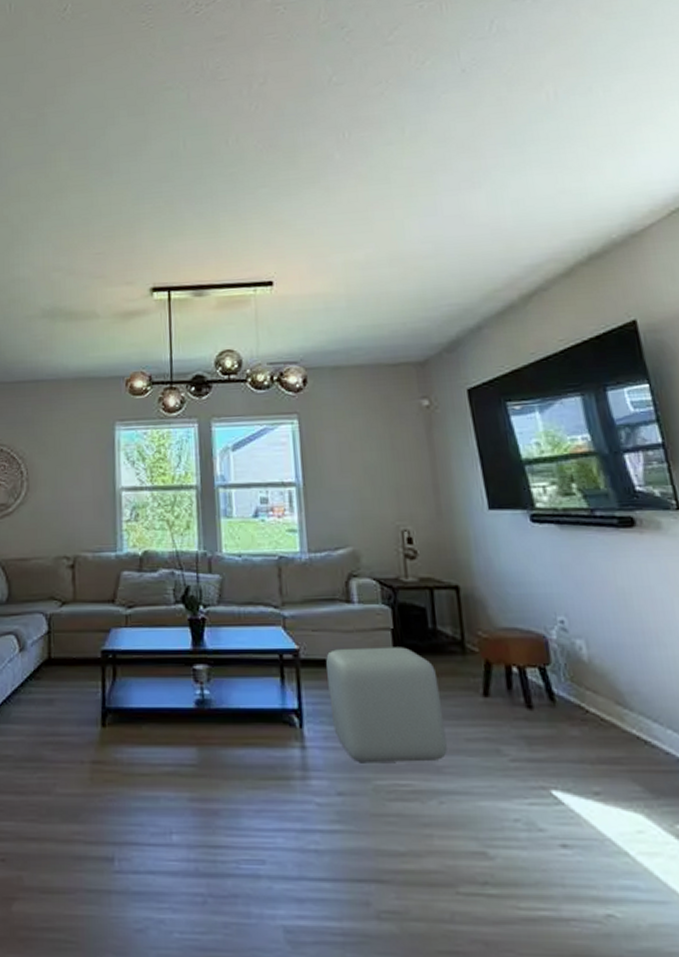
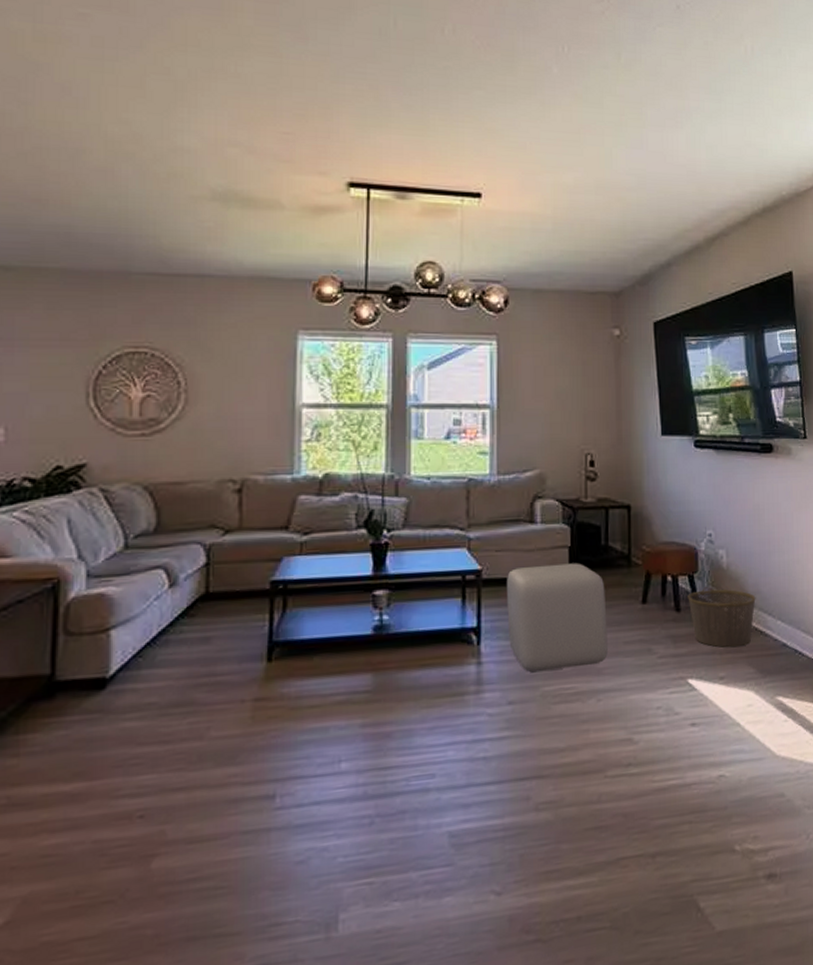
basket: none [540,682,633,758] -> present [688,587,756,648]

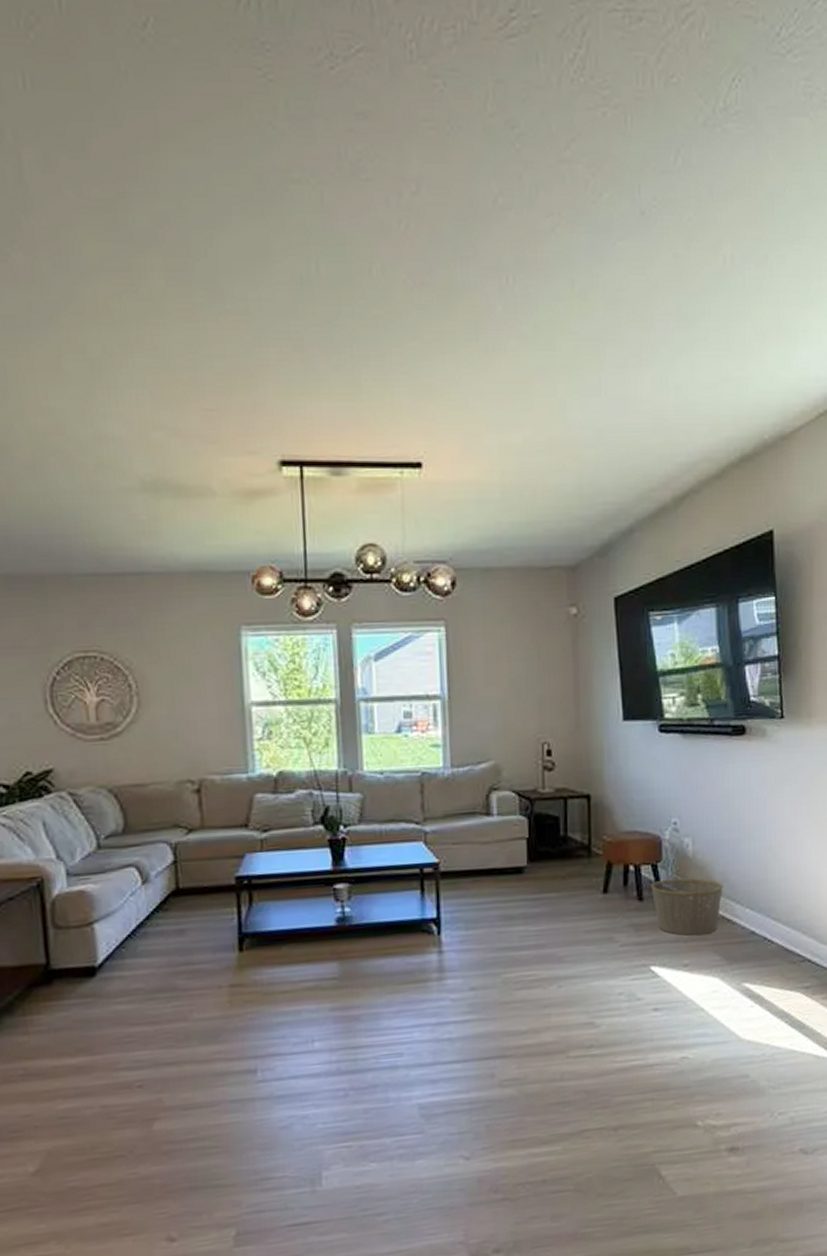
pouf: present [507,563,608,672] -> none [464,854,568,960]

